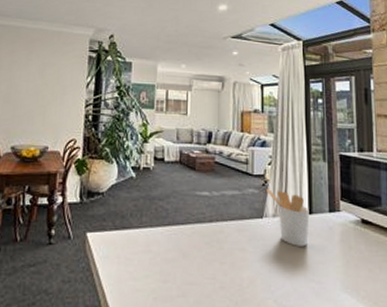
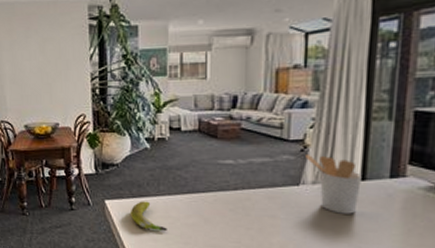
banana: none [111,233,147,267] -> present [130,201,167,231]

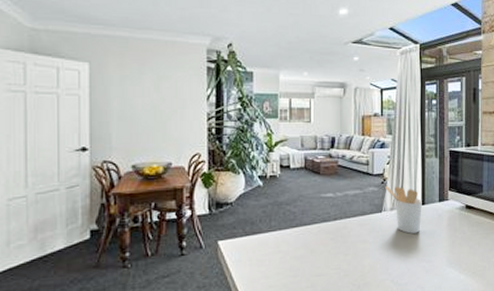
banana: present [130,201,167,231] -> none [243,238,278,267]

